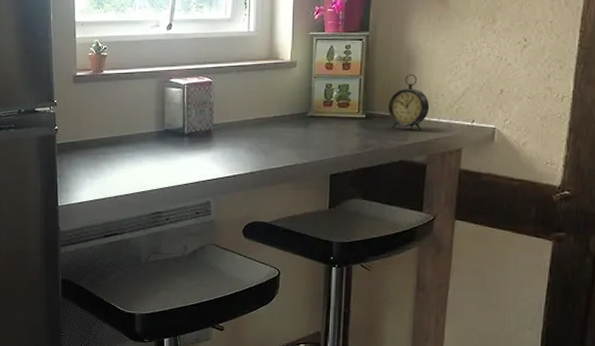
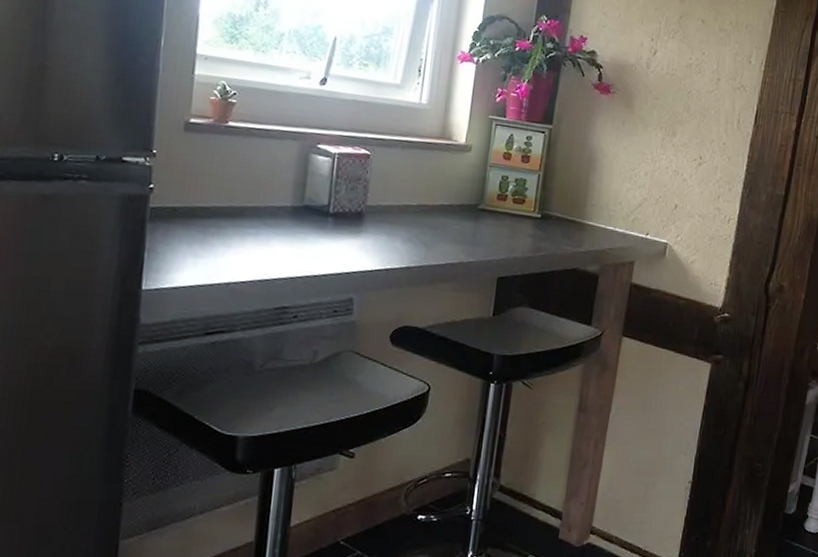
alarm clock: present [388,73,430,130] -> none [565,176,607,238]

